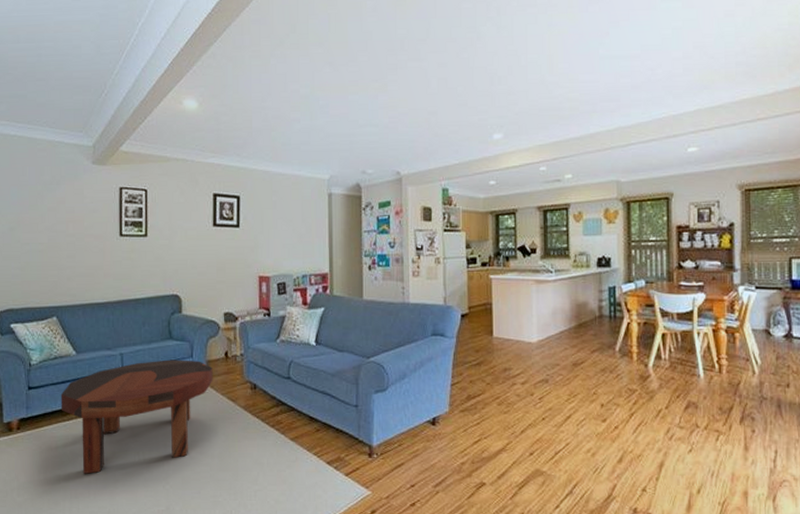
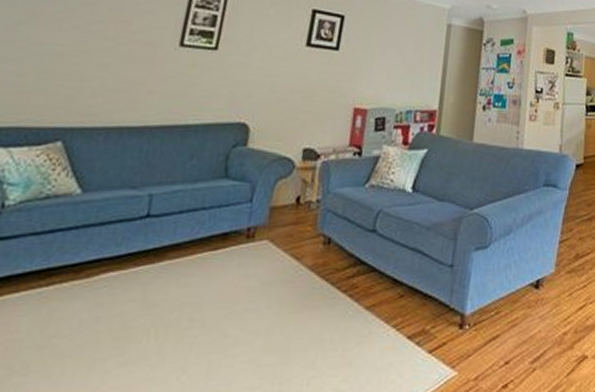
coffee table: present [60,359,213,475] -> none [38,204,277,366]

